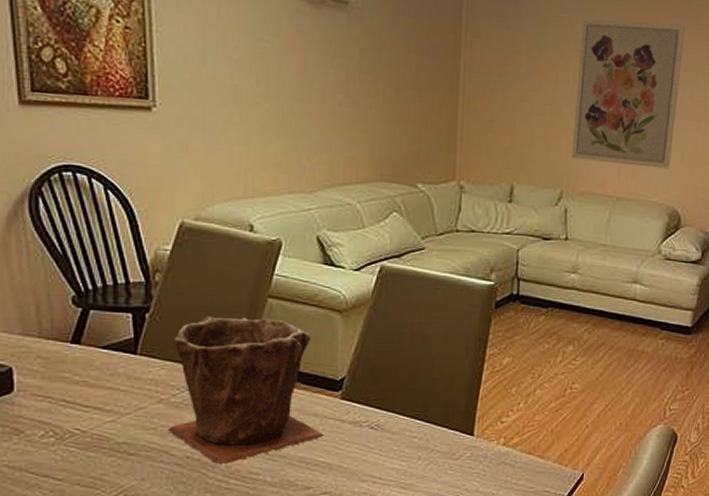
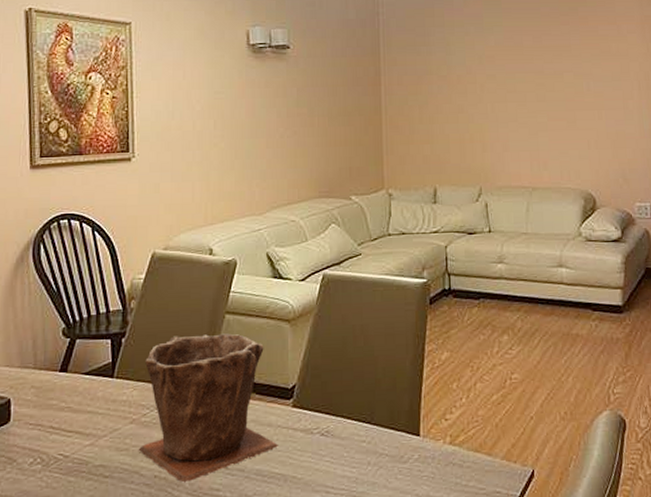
wall art: present [572,18,686,169] -> none [482,30,579,158]

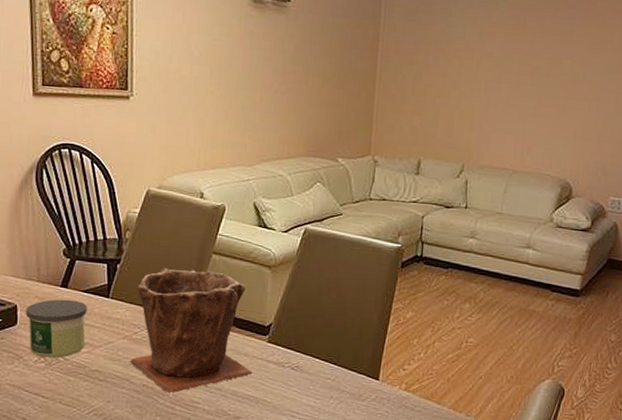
candle: none [20,385,90,458] -> present [25,299,87,358]

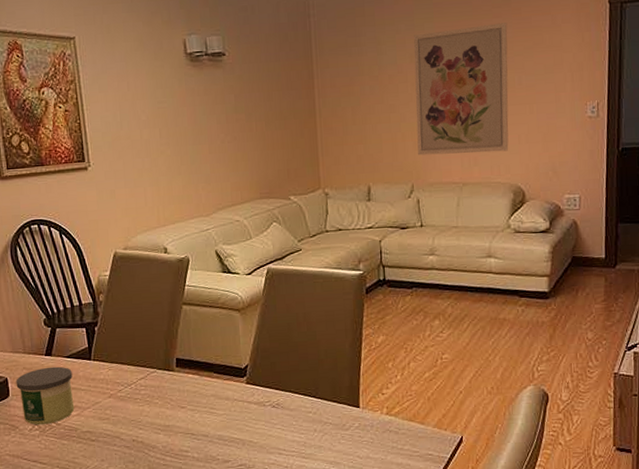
plant pot: present [129,268,254,394] -> none [116,322,237,446]
wall art: none [473,12,581,145] -> present [413,23,509,156]

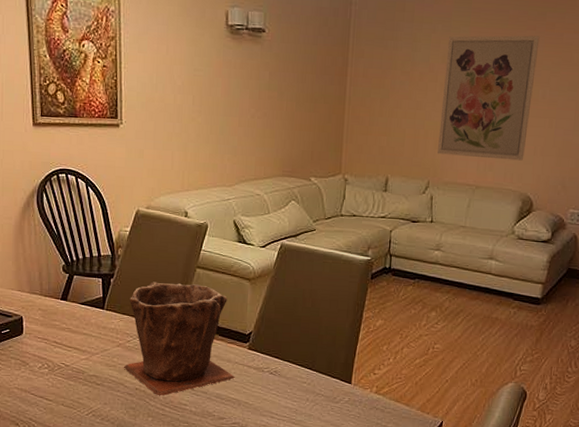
candle: present [16,366,75,425] -> none [30,311,85,365]
plant pot: none [116,322,237,446] -> present [123,281,236,396]

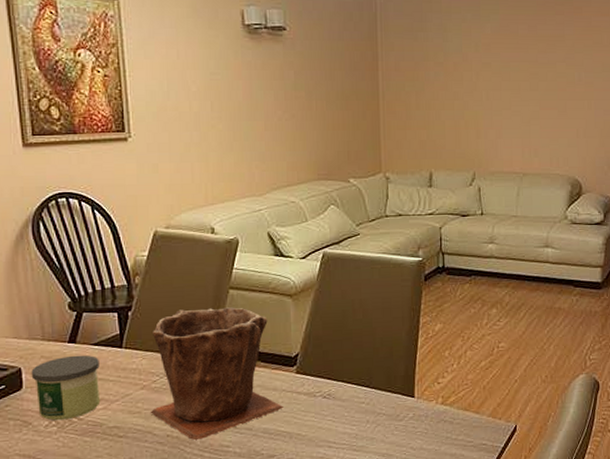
candle: none [30,311,85,365] -> present [31,355,101,421]
wall art: present [438,35,540,161] -> none [479,20,569,145]

